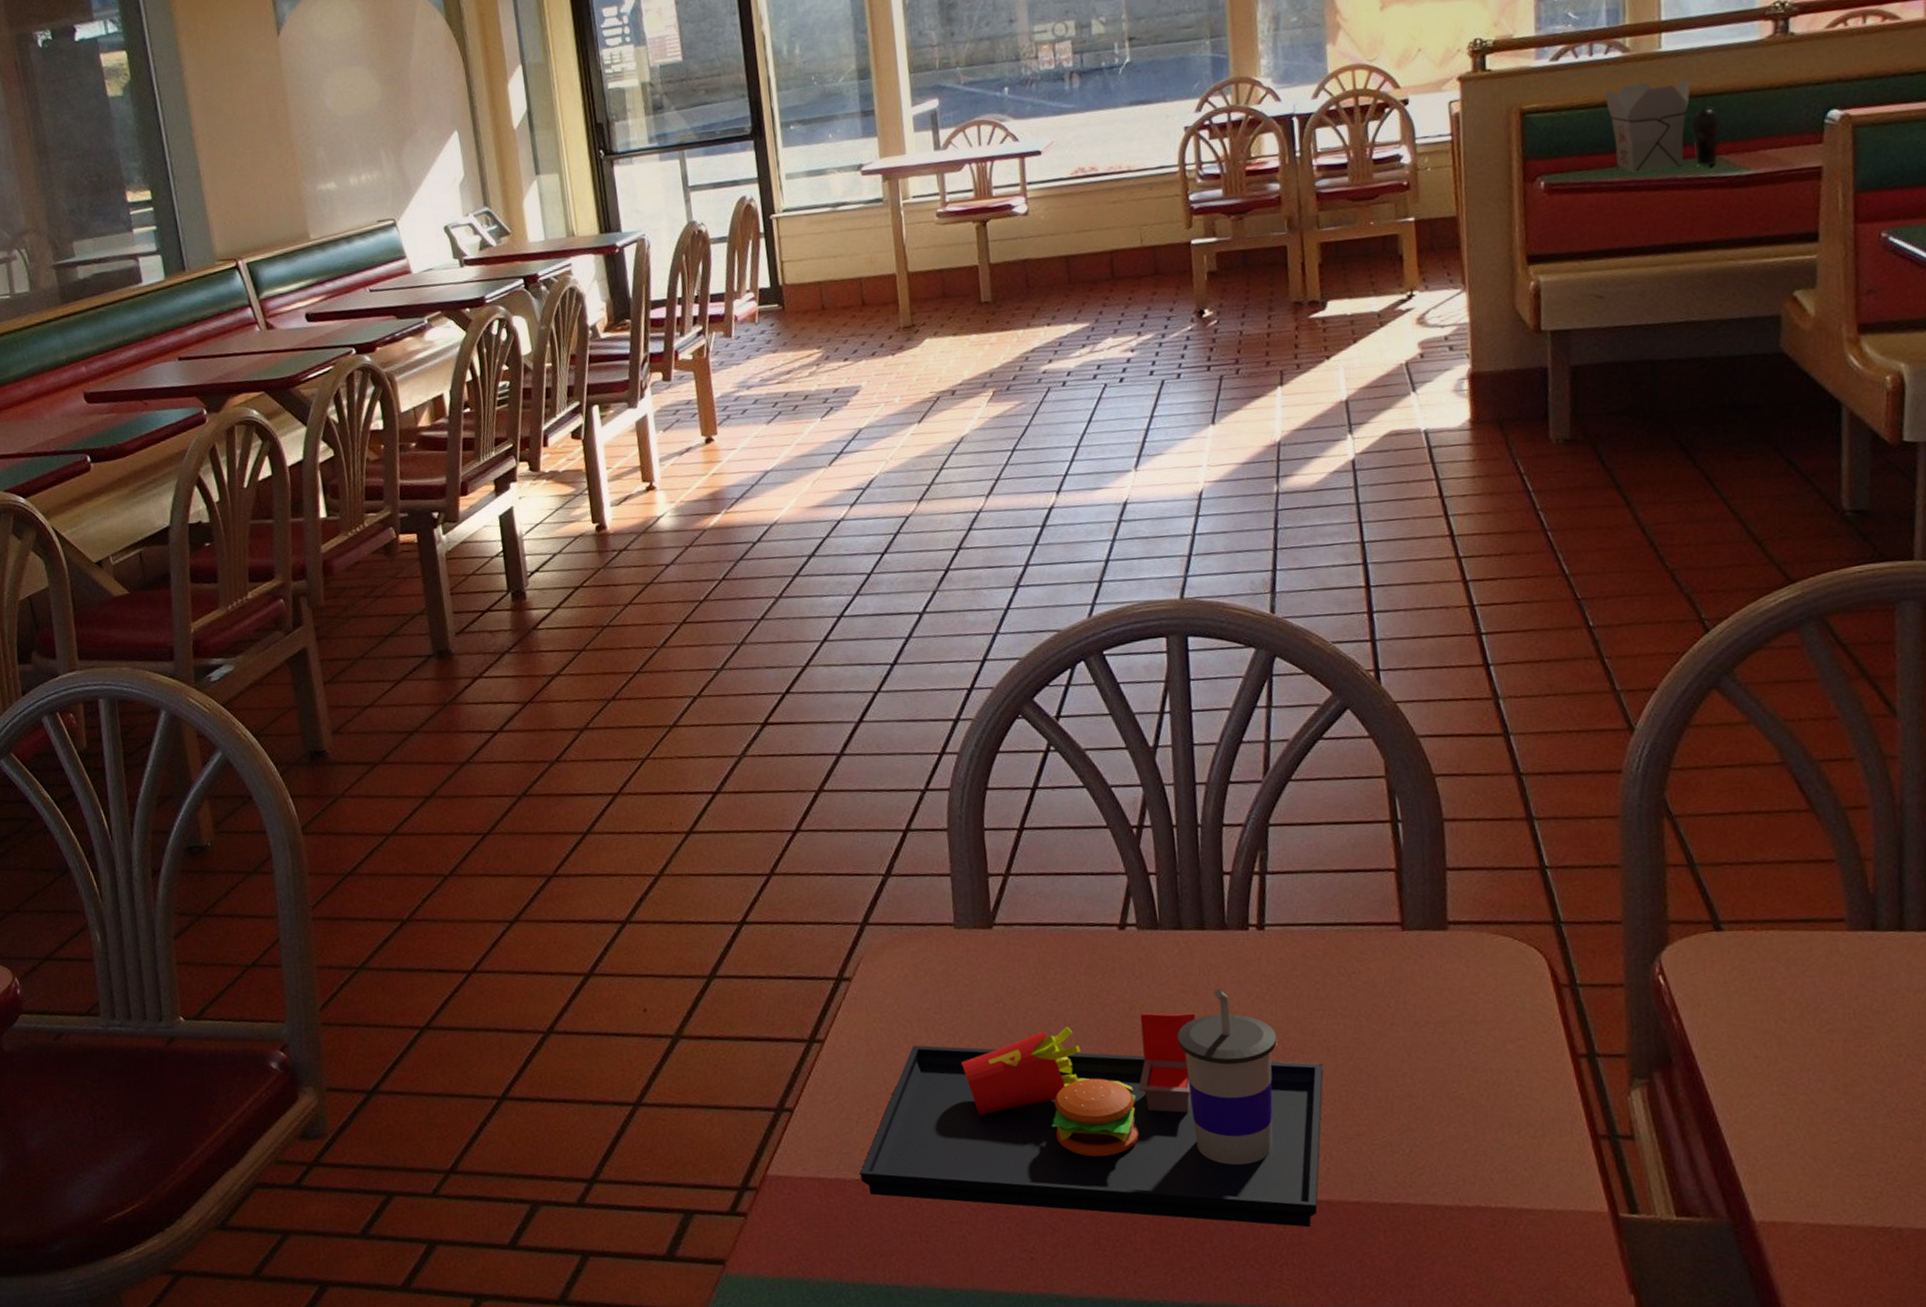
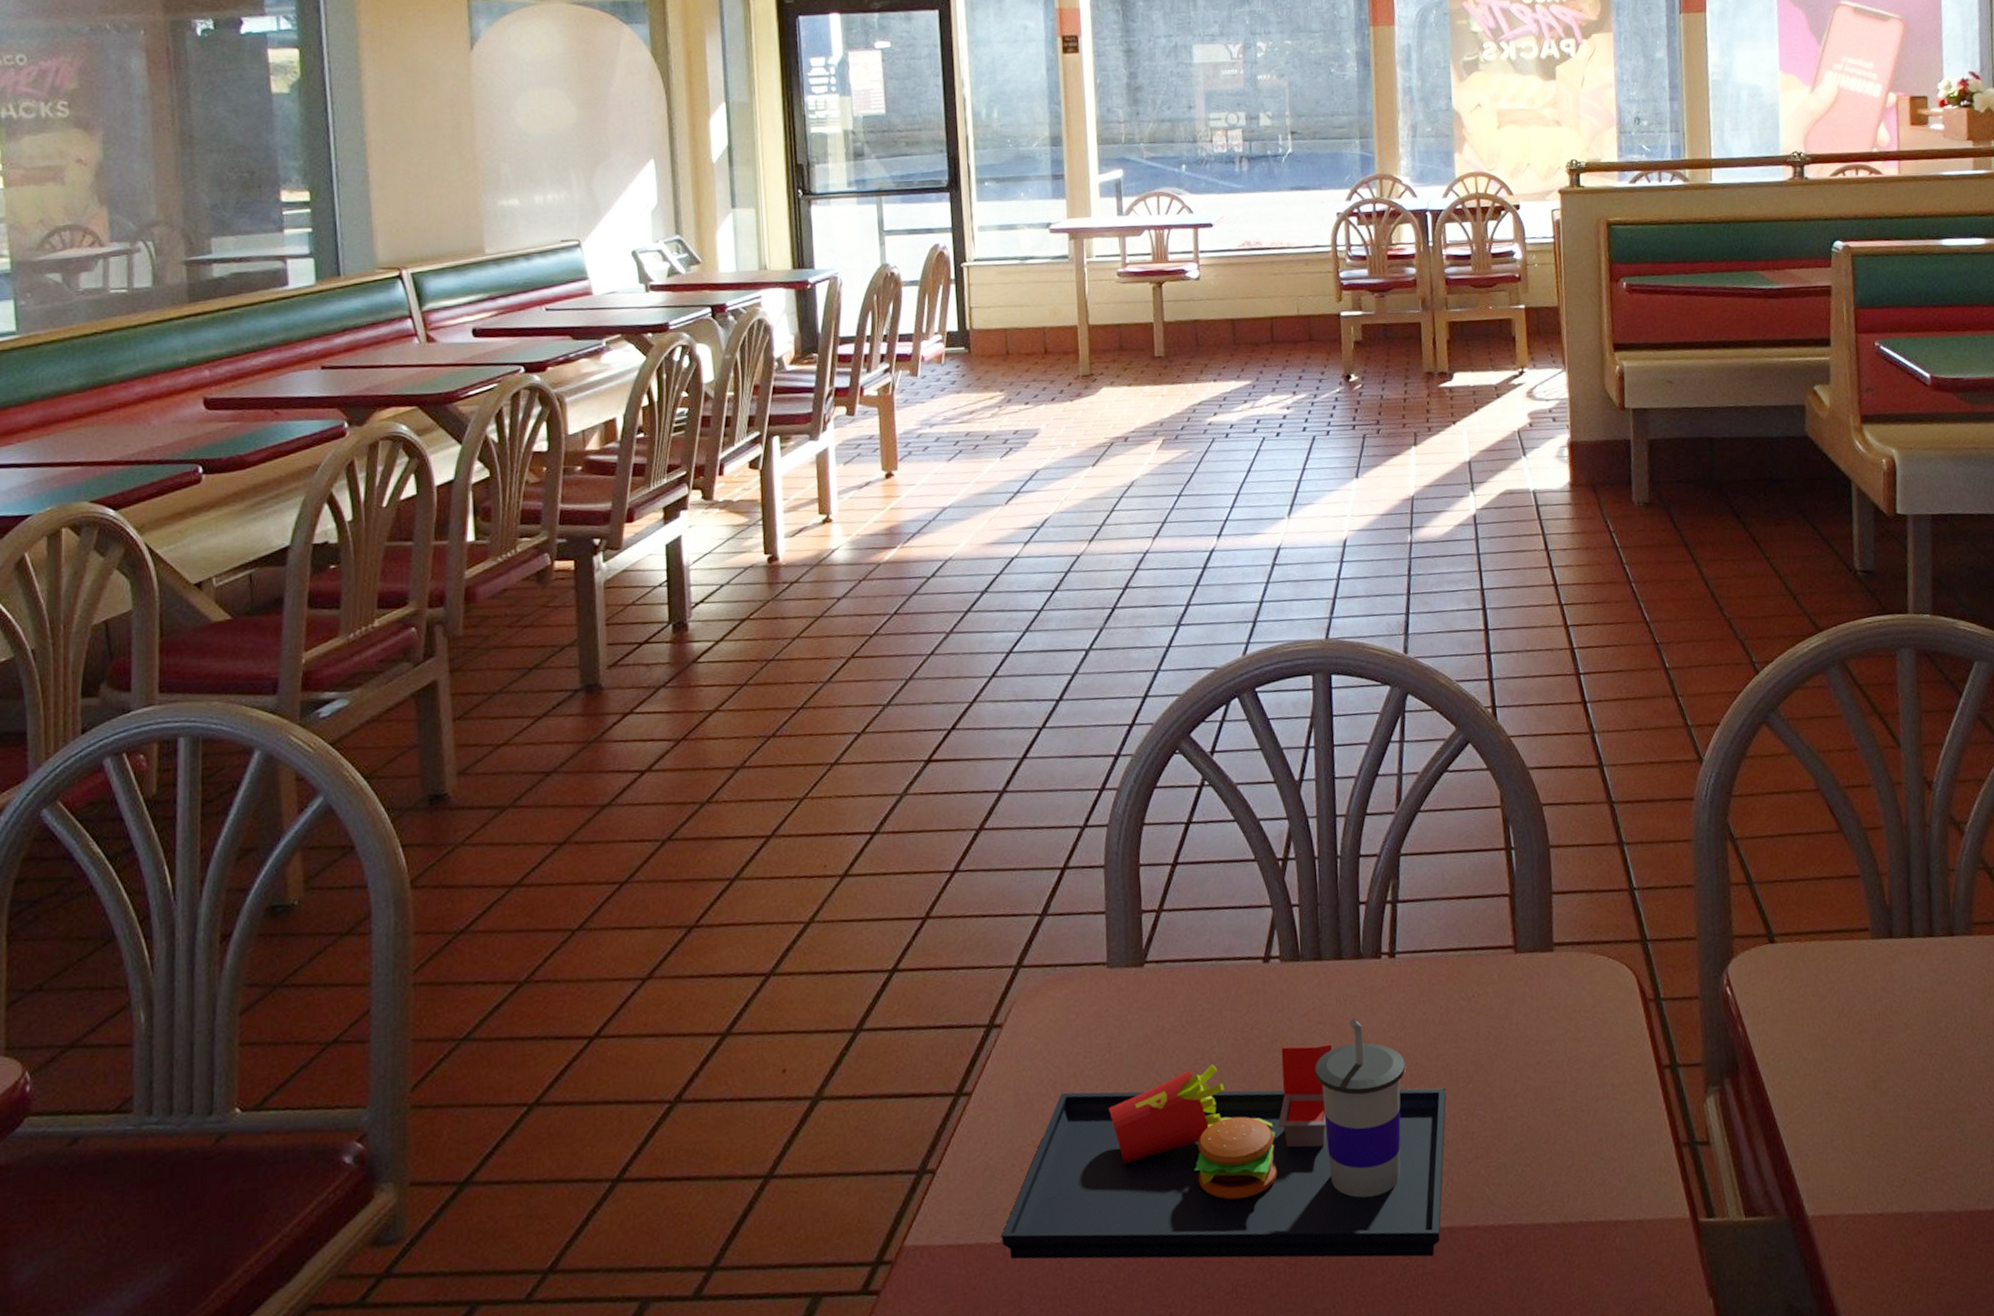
takeout container: present [1606,79,1690,173] -> none [1672,207,1734,280]
beverage cup: present [1691,93,1721,168] -> none [1735,219,1757,280]

